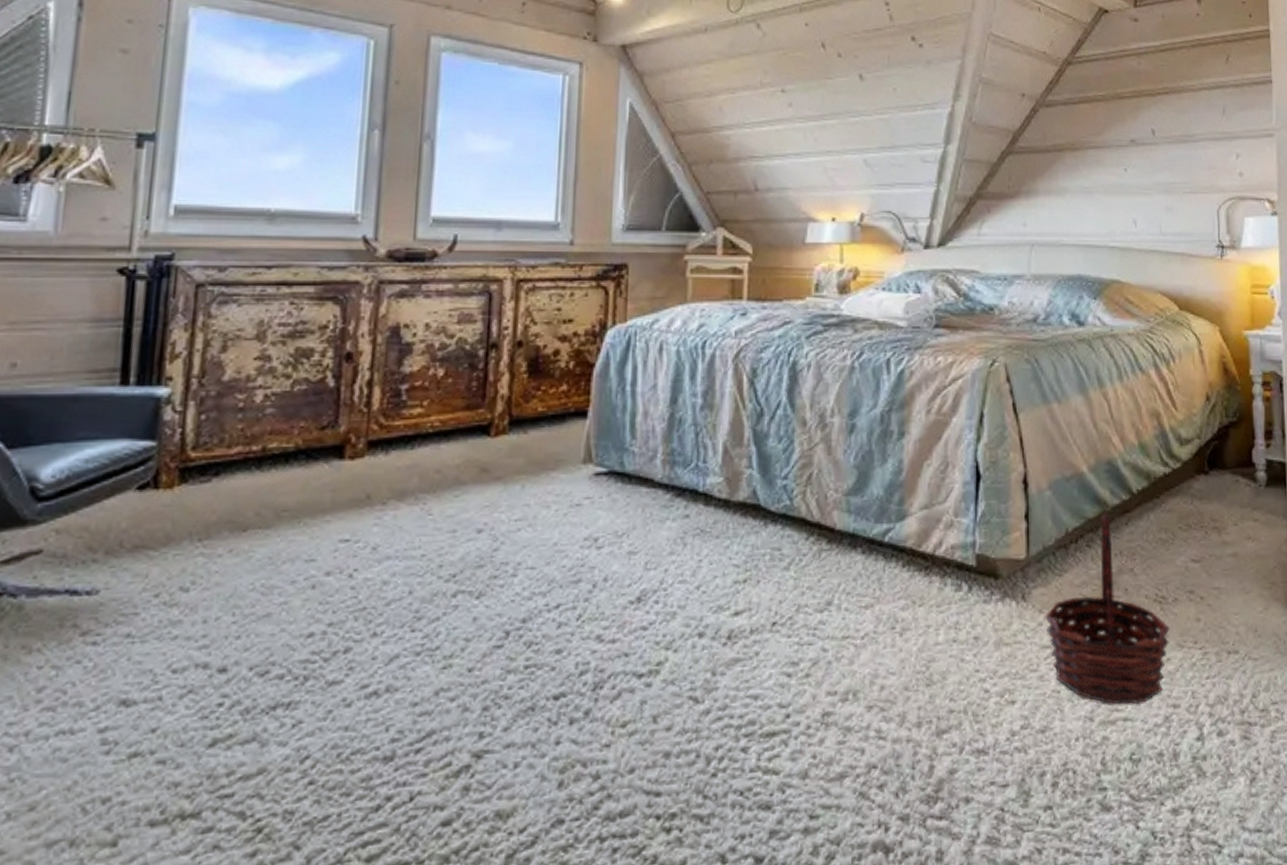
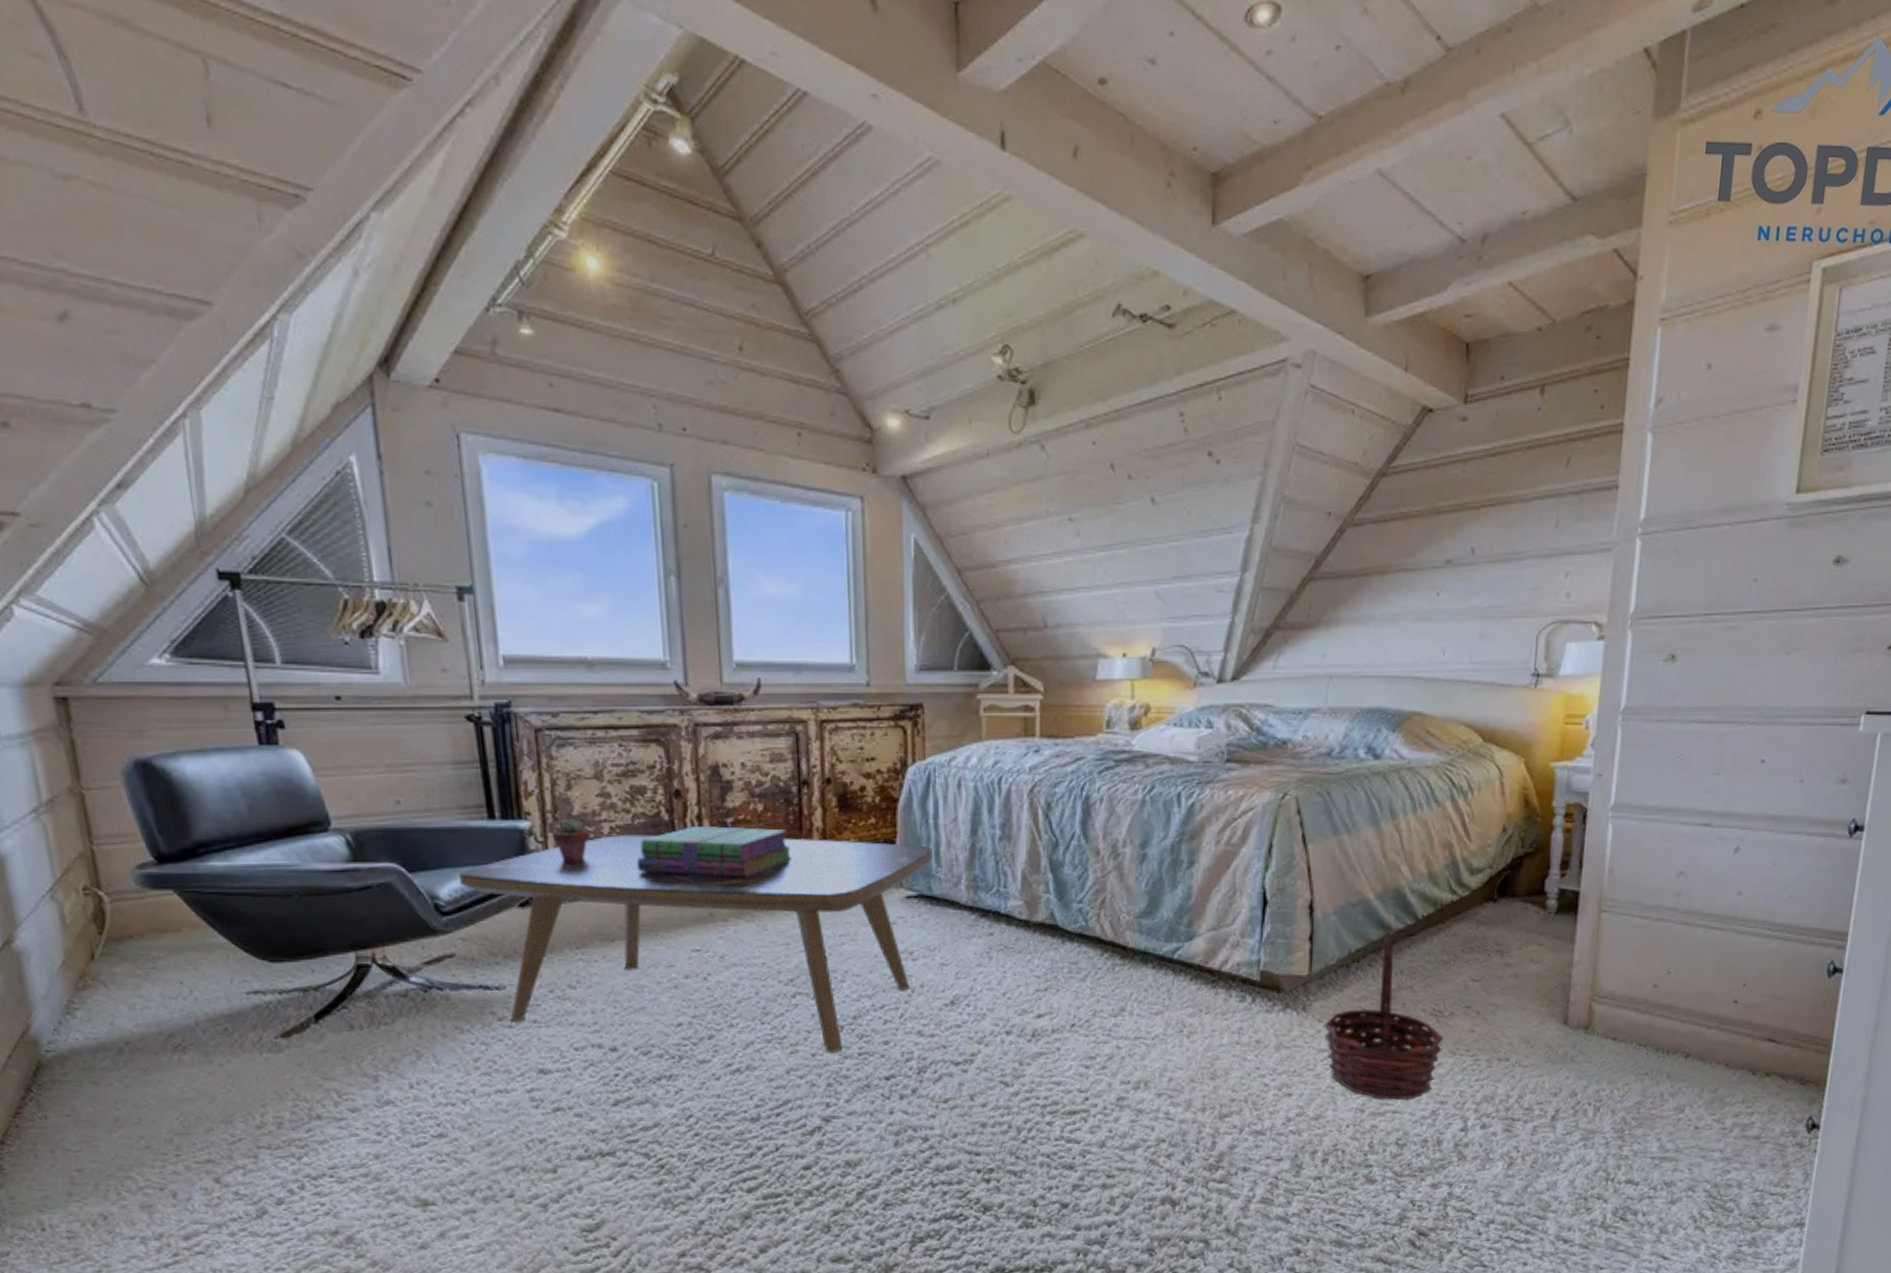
coffee table: none [68,402,628,666] -> present [458,834,933,1053]
potted succulent: none [195,385,239,435] -> present [553,819,589,862]
stack of books: none [288,392,471,452] -> present [636,825,792,877]

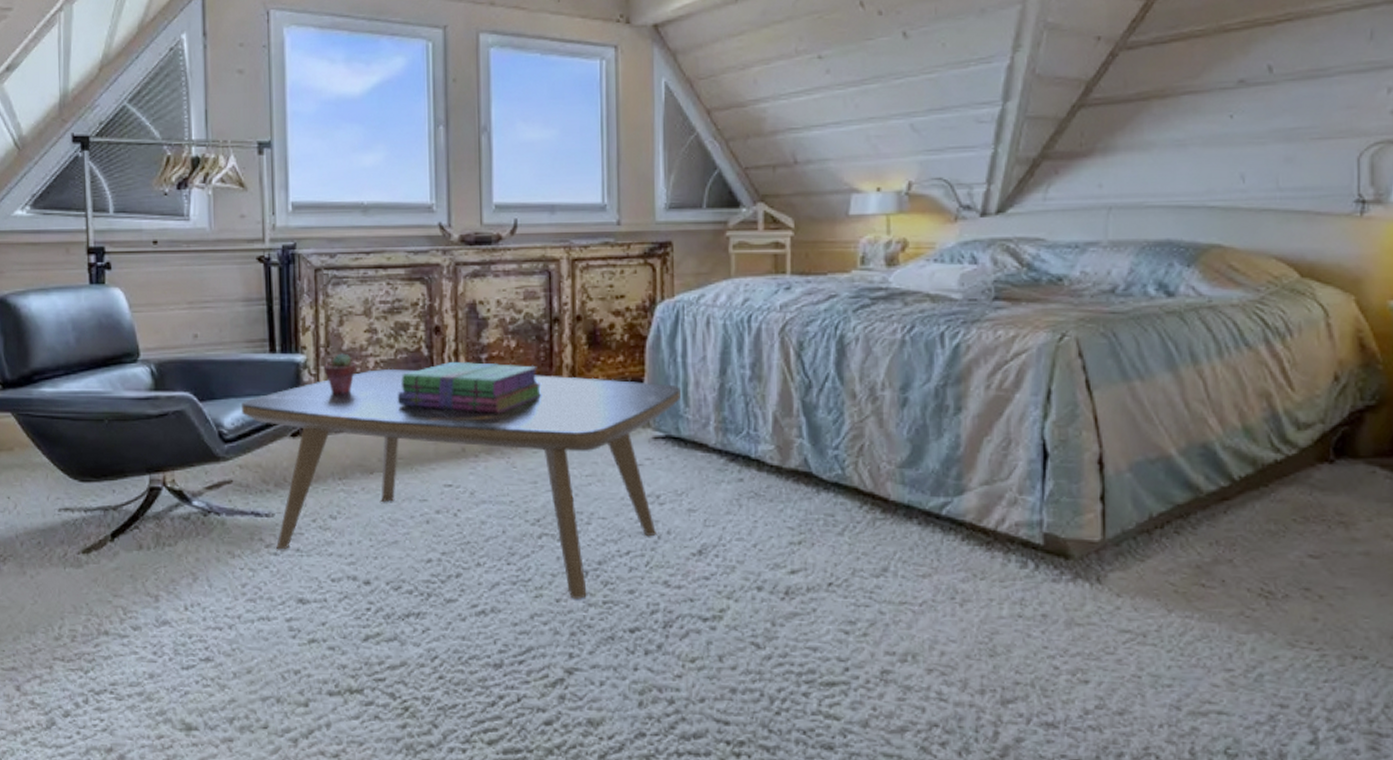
basket: present [1324,936,1444,1100] -> none [1124,499,1278,699]

